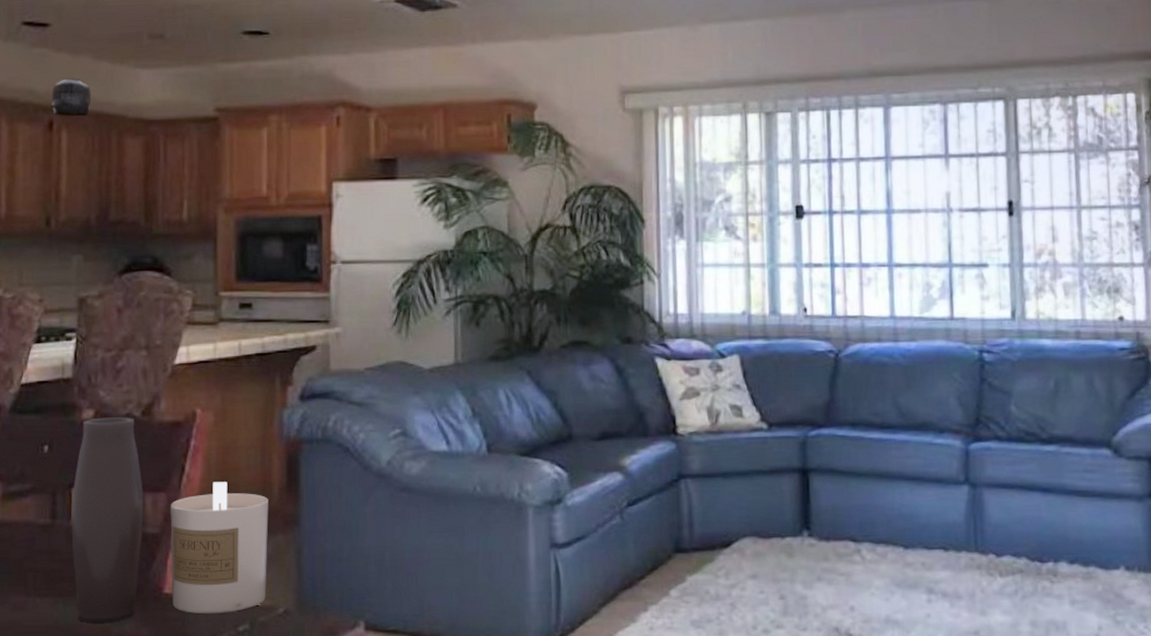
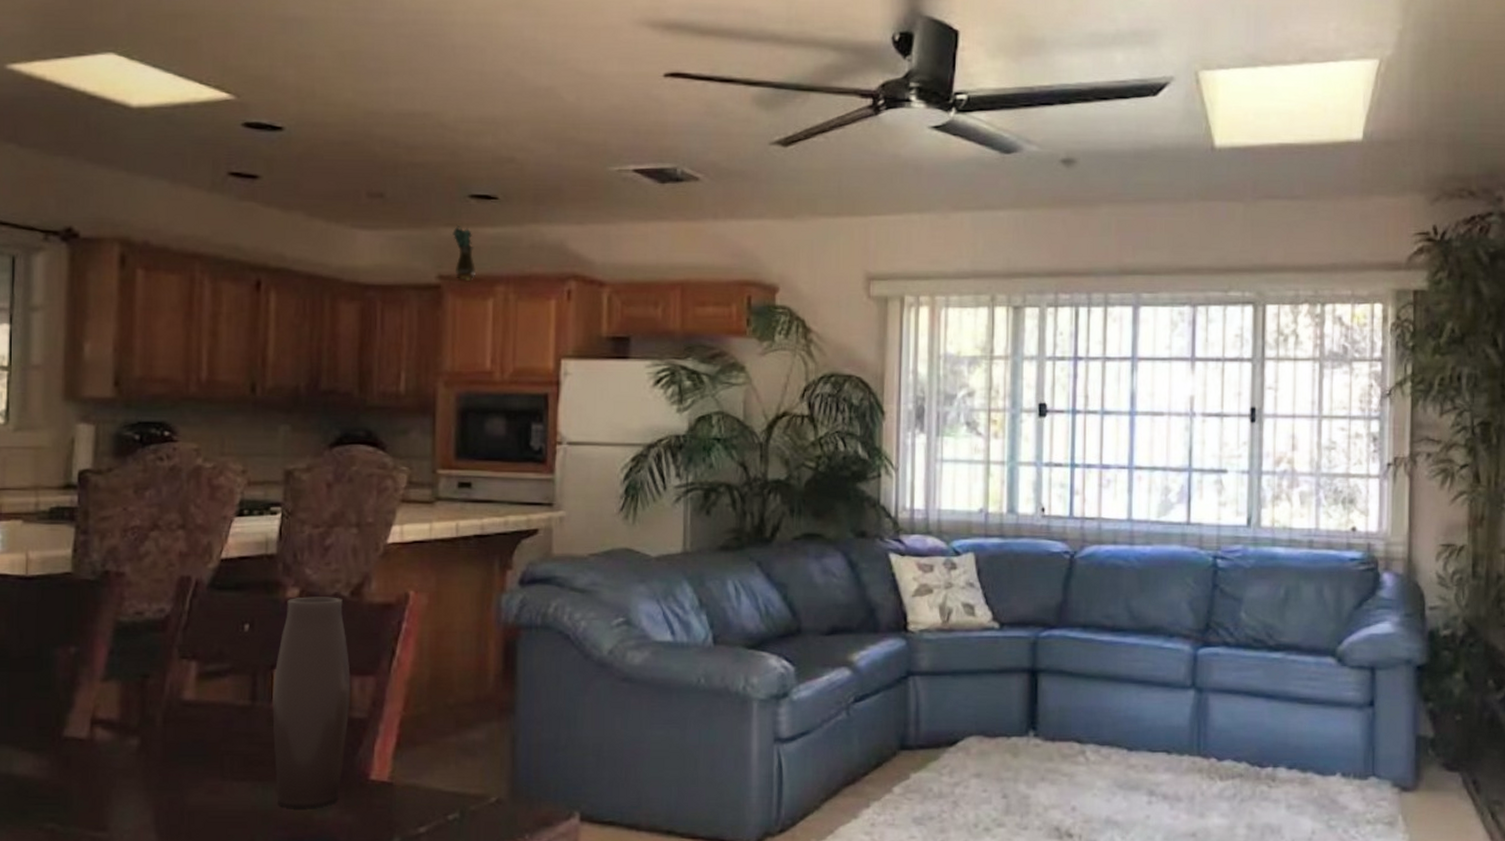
decorative jar: present [51,78,92,117] -> none [259,236,304,278]
candle: present [170,482,269,614] -> none [378,667,483,802]
vase: none [228,60,251,113] -> present [452,224,477,282]

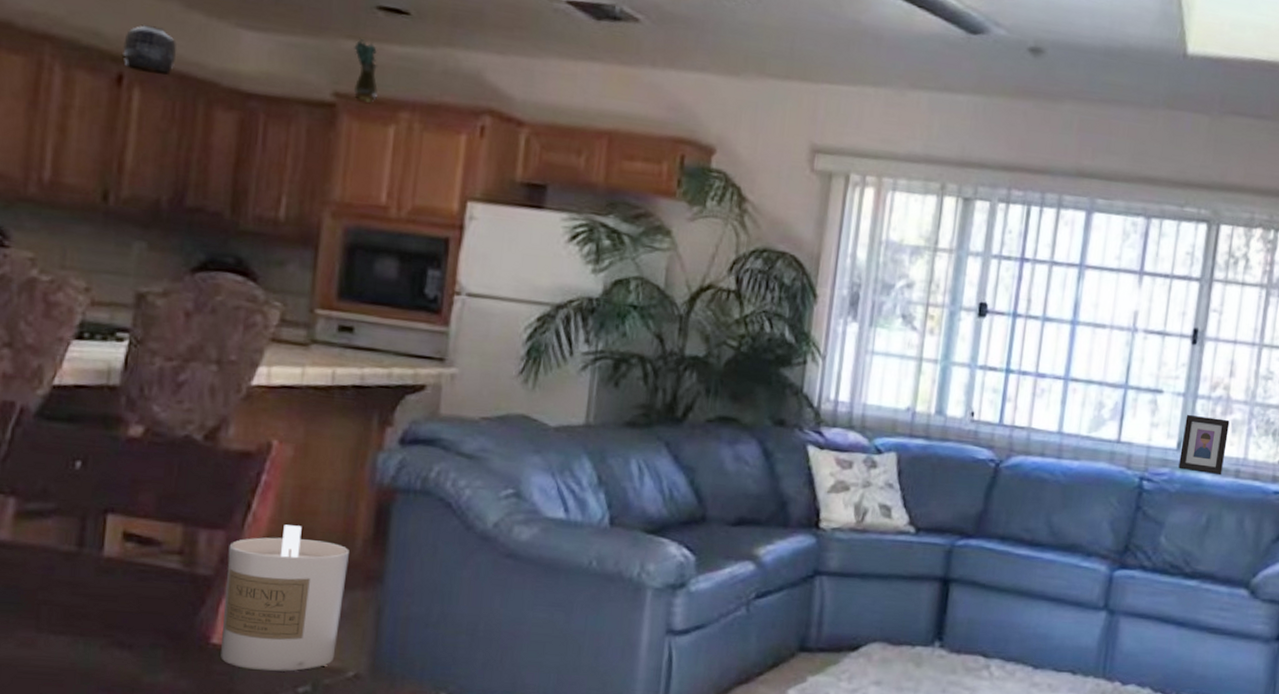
decorative jar: none [259,236,304,278] -> present [123,25,177,75]
vase: present [272,597,351,808] -> none [101,436,197,670]
candle: none [378,667,483,802] -> present [220,524,349,672]
picture frame: none [1251,490,1297,548] -> present [1178,414,1230,476]

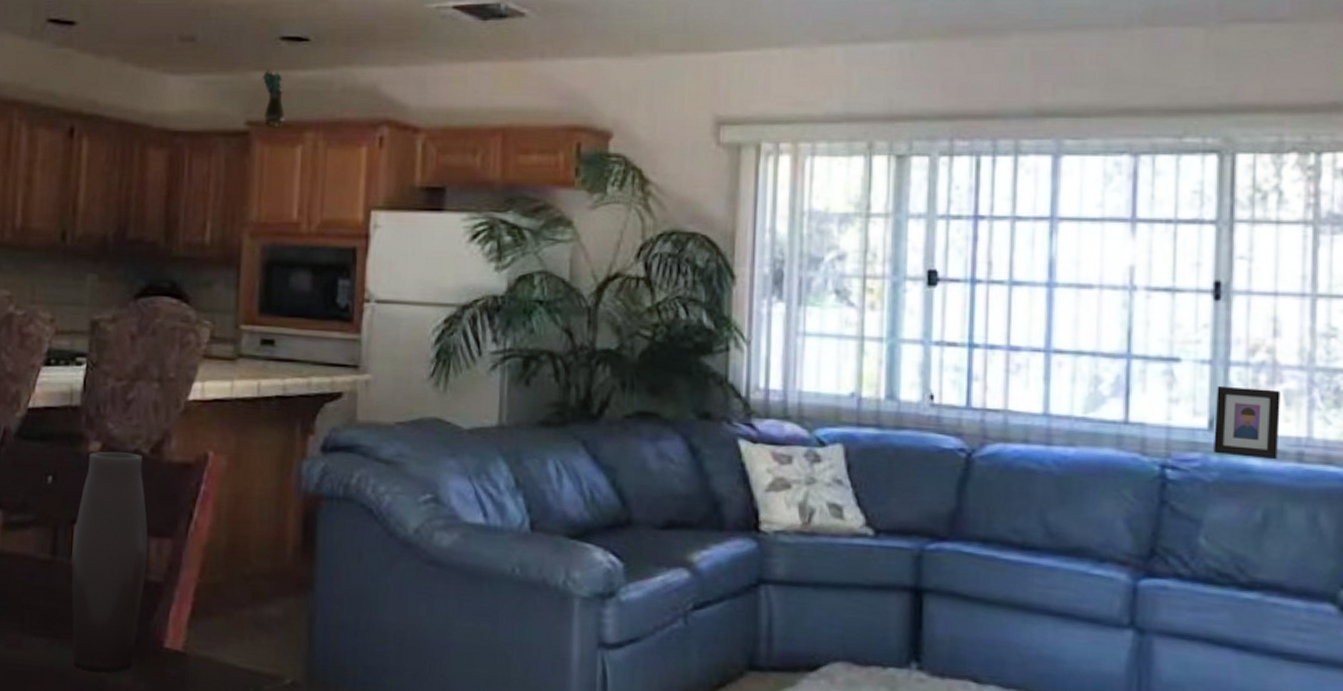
vase: none [101,436,197,670] -> present [71,451,148,672]
decorative jar: present [123,25,177,75] -> none [73,82,116,124]
candle: present [220,524,349,672] -> none [172,533,281,677]

